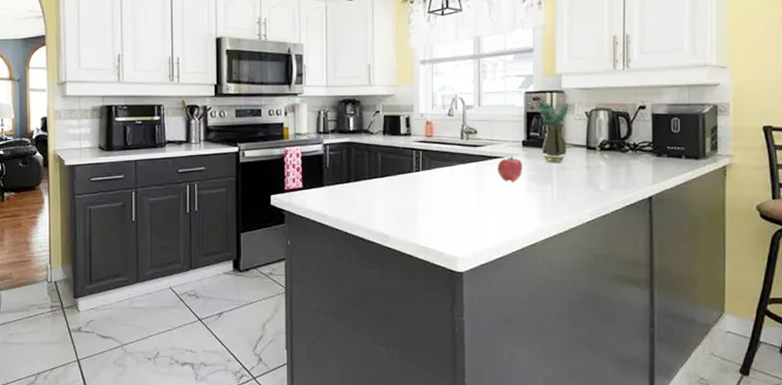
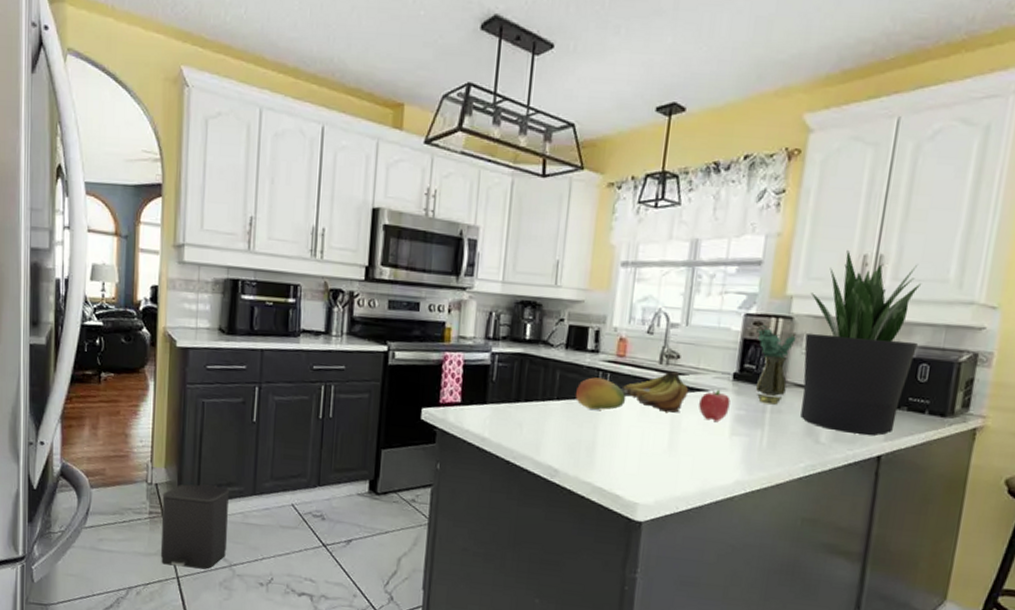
pedal bin: none [61,277,118,351] -> present [160,483,229,570]
fruit: none [395,156,438,182] -> present [575,377,626,411]
fruit: none [433,144,488,178] -> present [621,371,689,413]
planter: none [575,33,667,180] -> present [800,249,922,436]

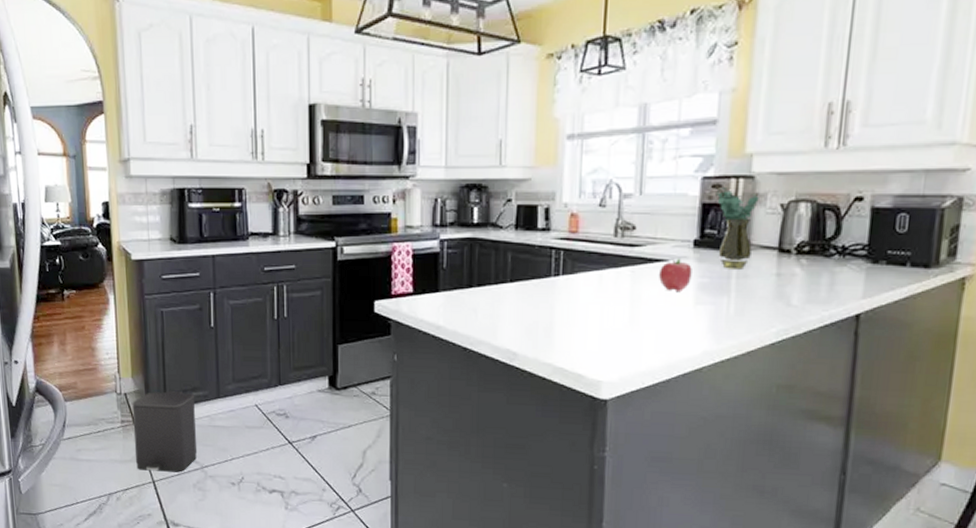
fruit: present [575,377,626,411] -> none [528,256,582,289]
fruit: present [621,371,689,413] -> none [576,243,647,286]
planter: present [800,249,922,436] -> none [769,98,896,293]

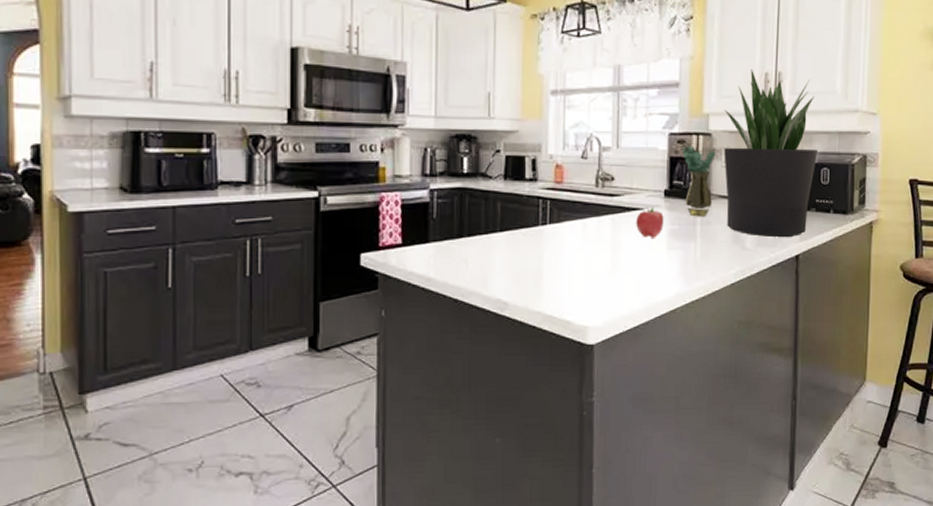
pedal bin: present [132,390,198,473] -> none [59,364,145,466]
planter: none [769,98,896,293] -> present [724,68,817,237]

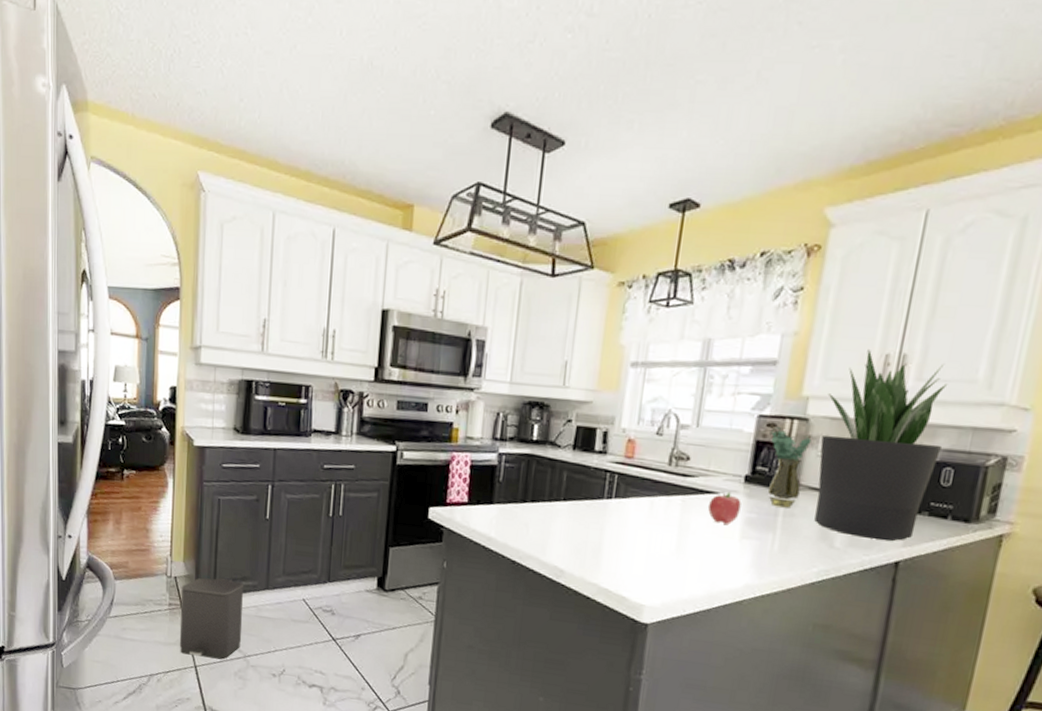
pedal bin: none [59,364,145,466] -> present [179,577,243,660]

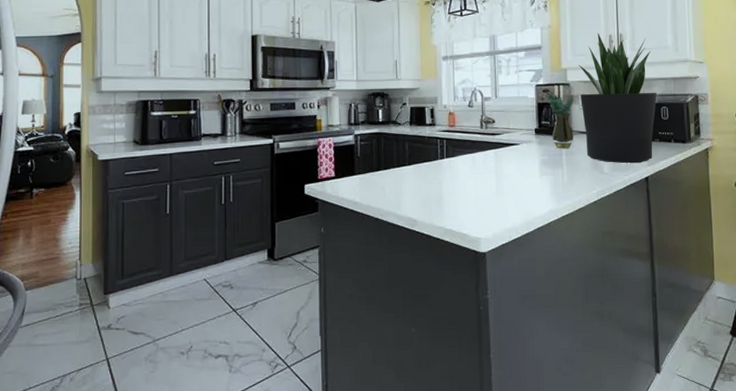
pedal bin: present [179,577,243,660] -> none [91,271,150,349]
fruit: present [708,491,741,524] -> none [514,142,536,167]

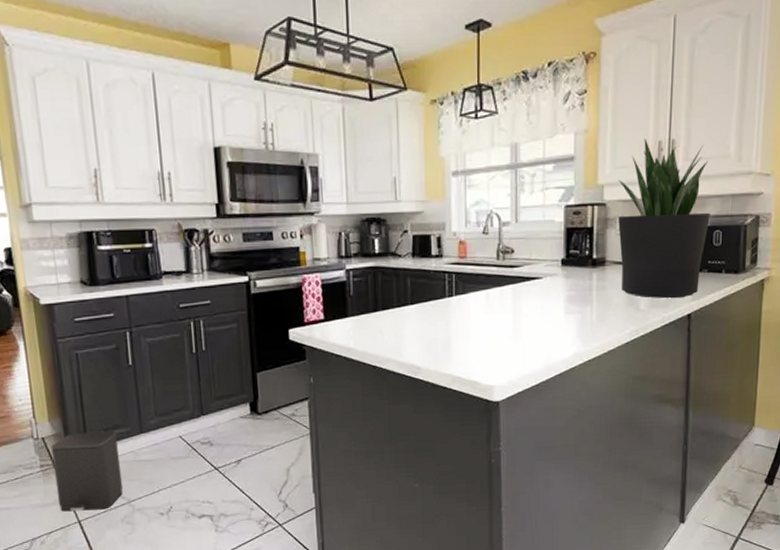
pedal bin: none [91,271,150,349] -> present [50,429,124,512]
vase: present [546,91,574,149] -> none [577,213,611,283]

